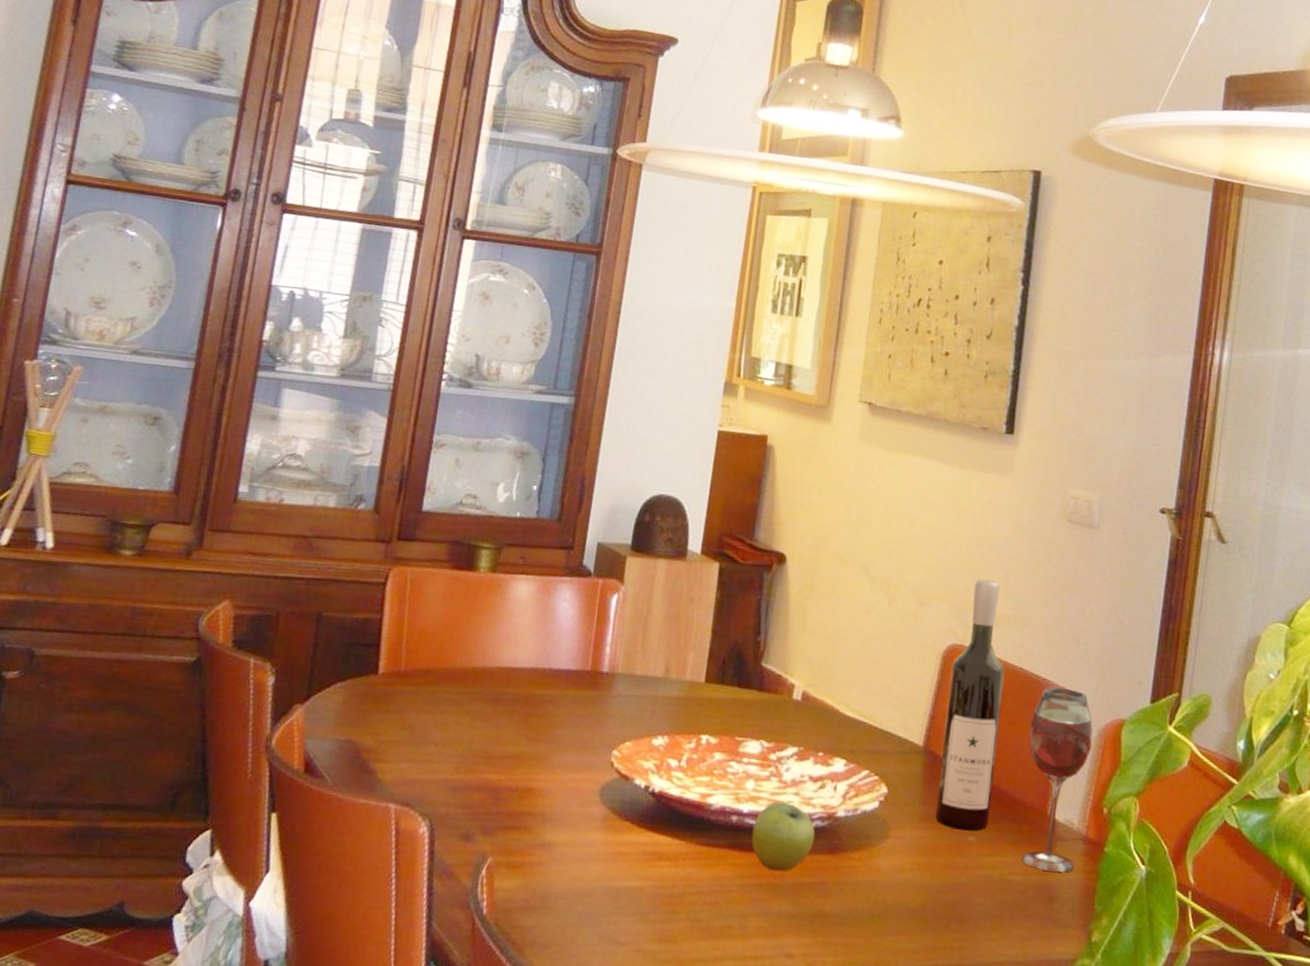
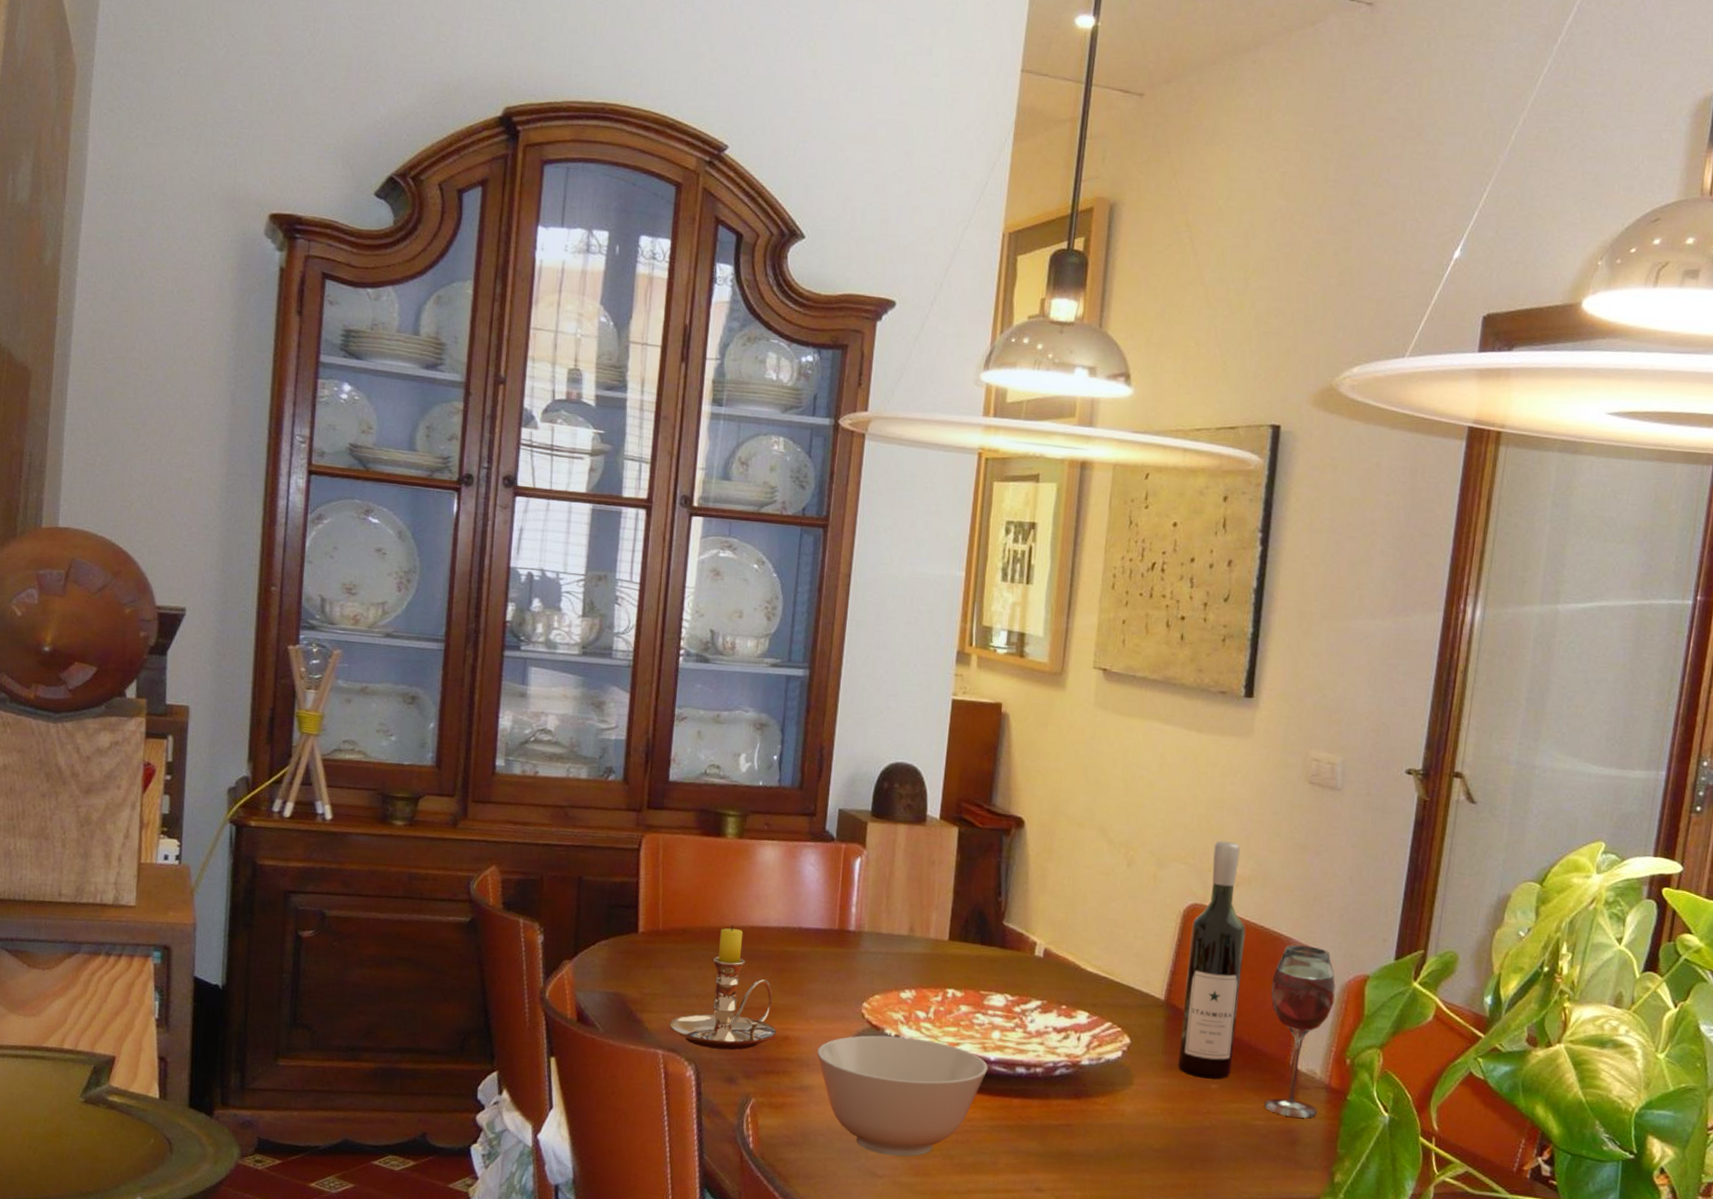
candlestick: none [404,665,520,804] -> present [669,924,776,1050]
bowl: none [561,786,741,921] -> present [817,1035,988,1157]
fruit: present [751,801,815,871] -> none [999,1050,1061,1114]

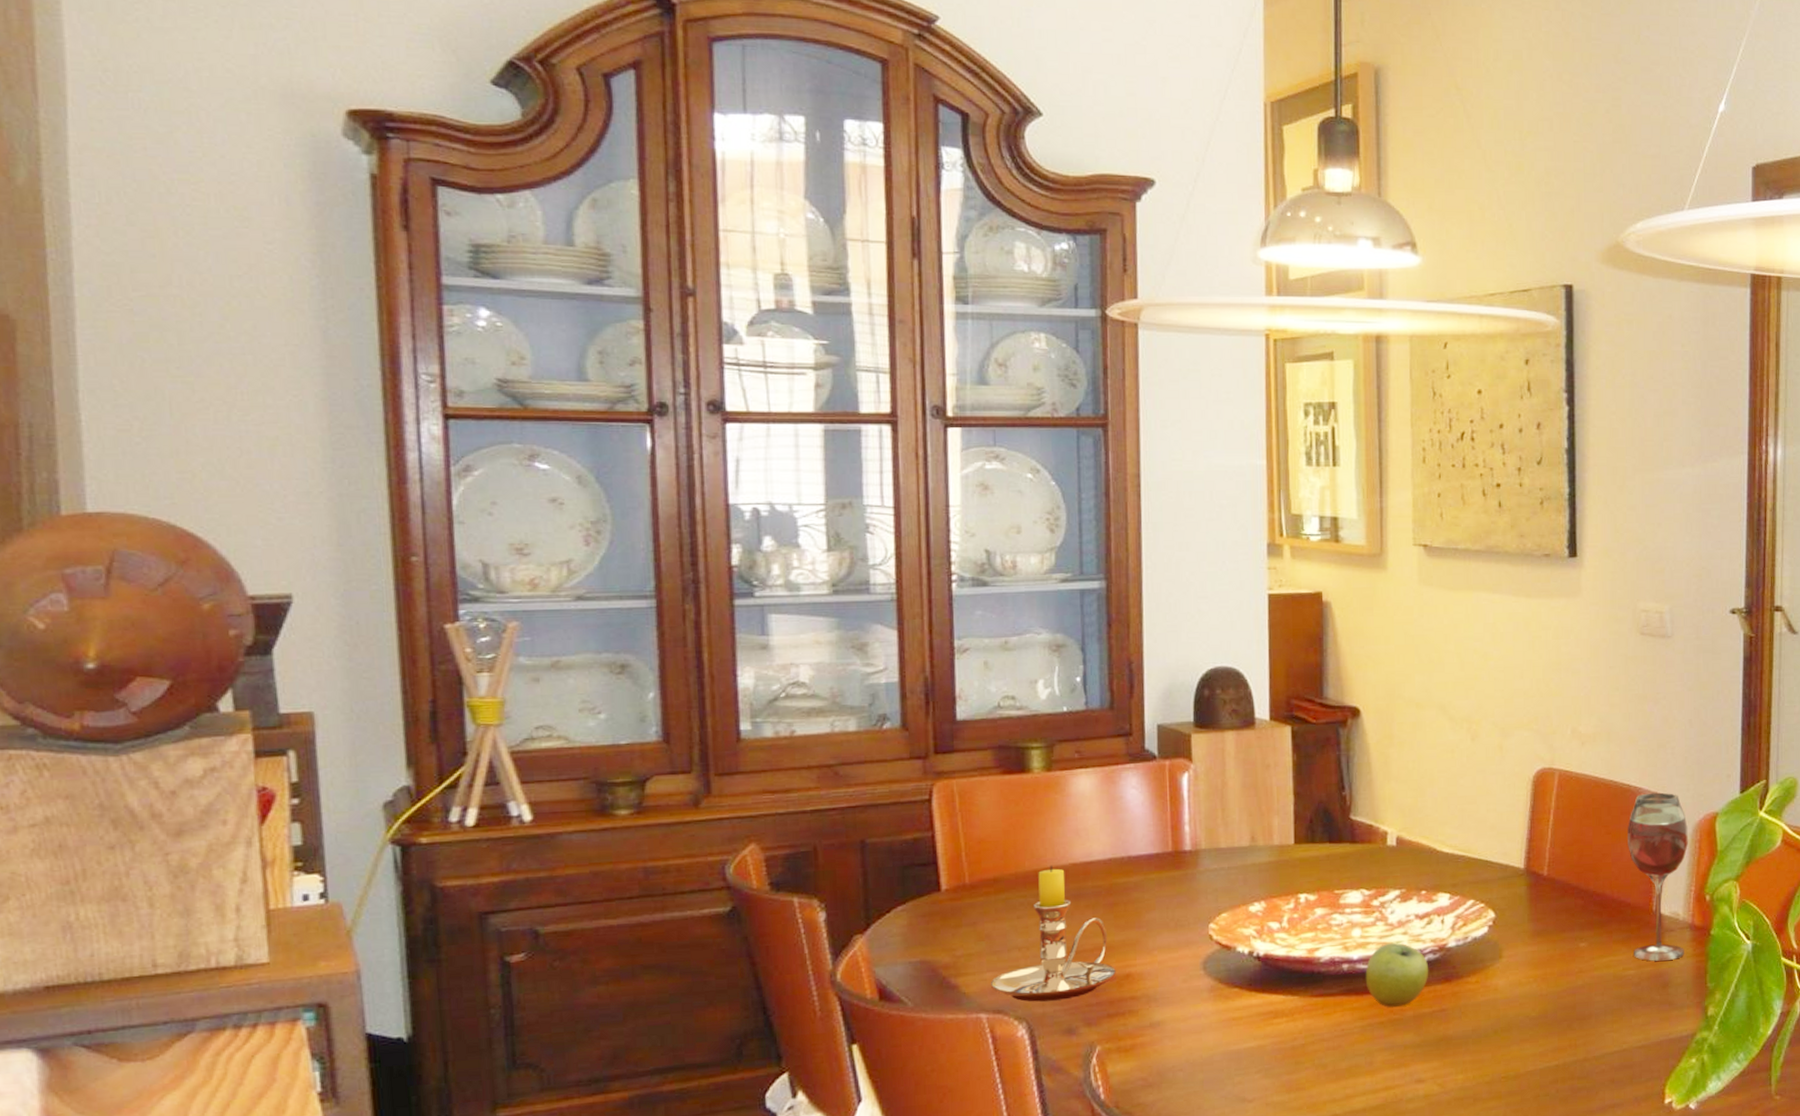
bowl: present [817,1035,988,1157] -> none [1165,950,1353,1078]
fruit: none [999,1050,1061,1114] -> present [1365,943,1429,1007]
bottle: present [1178,840,1246,1079] -> none [1543,702,1598,939]

